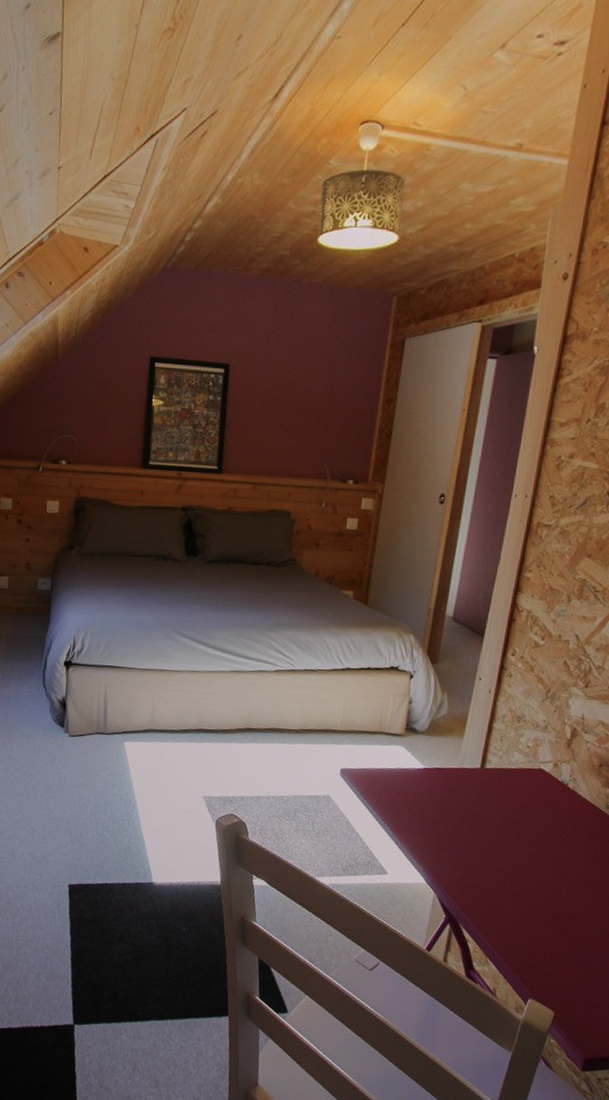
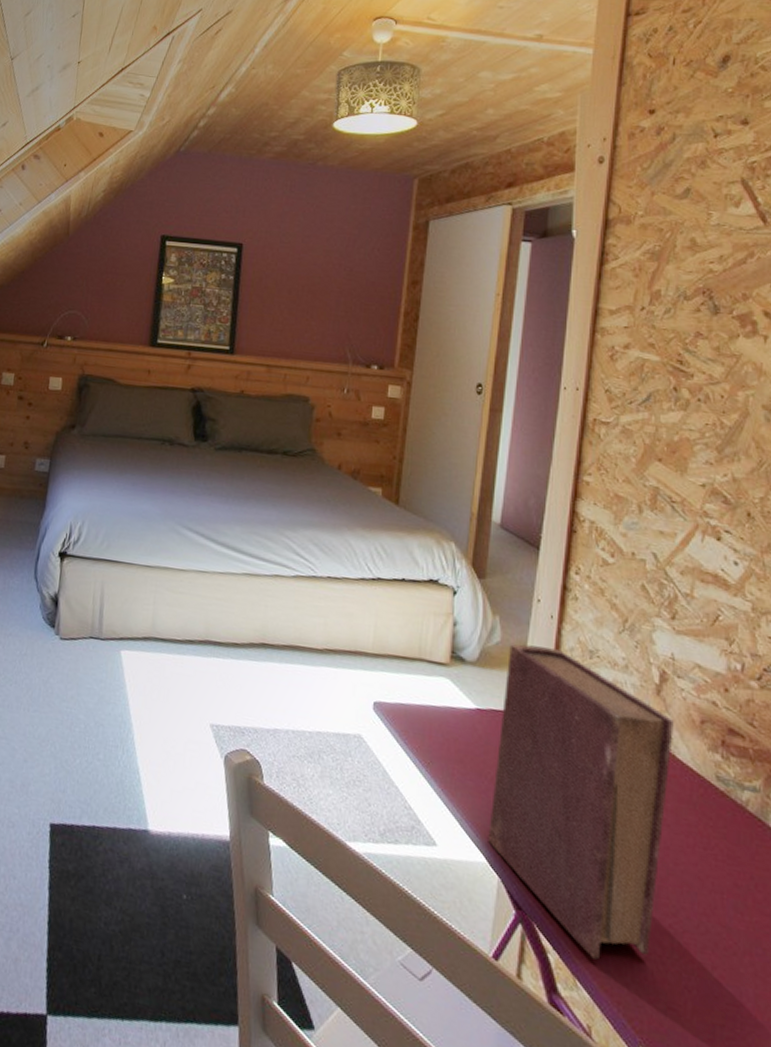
book: none [427,715,579,943] -> present [488,644,674,960]

